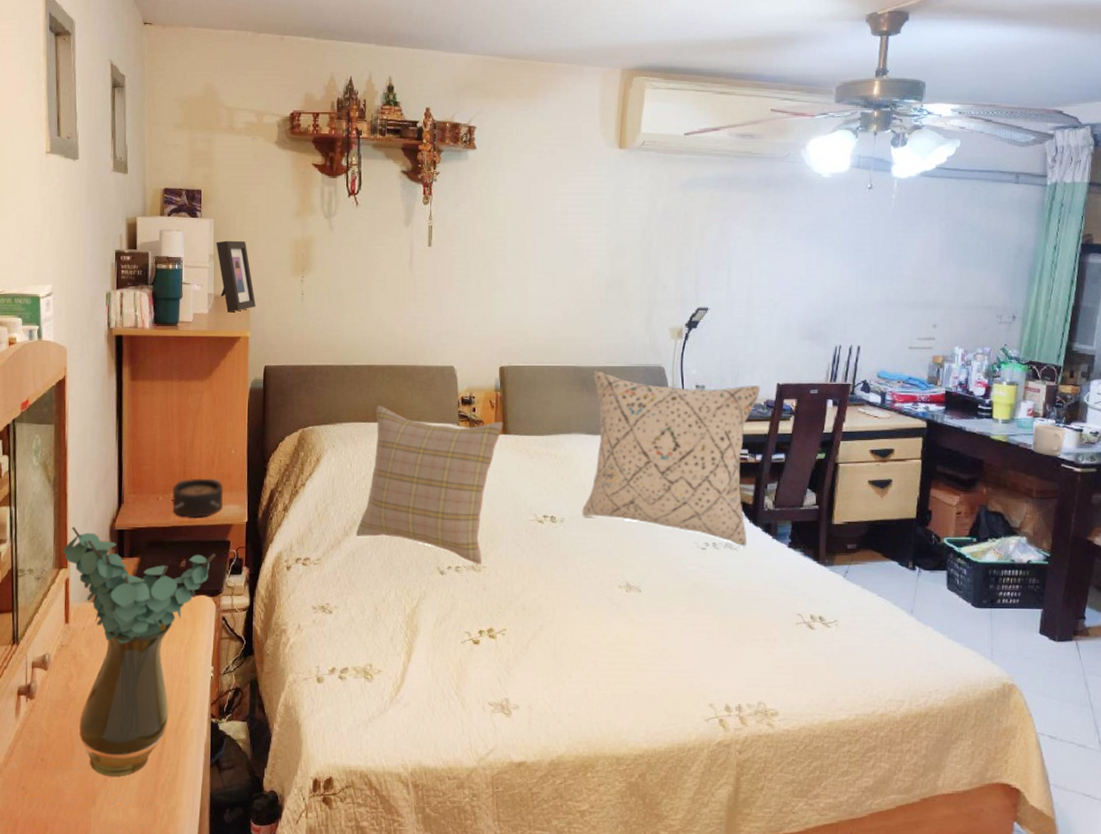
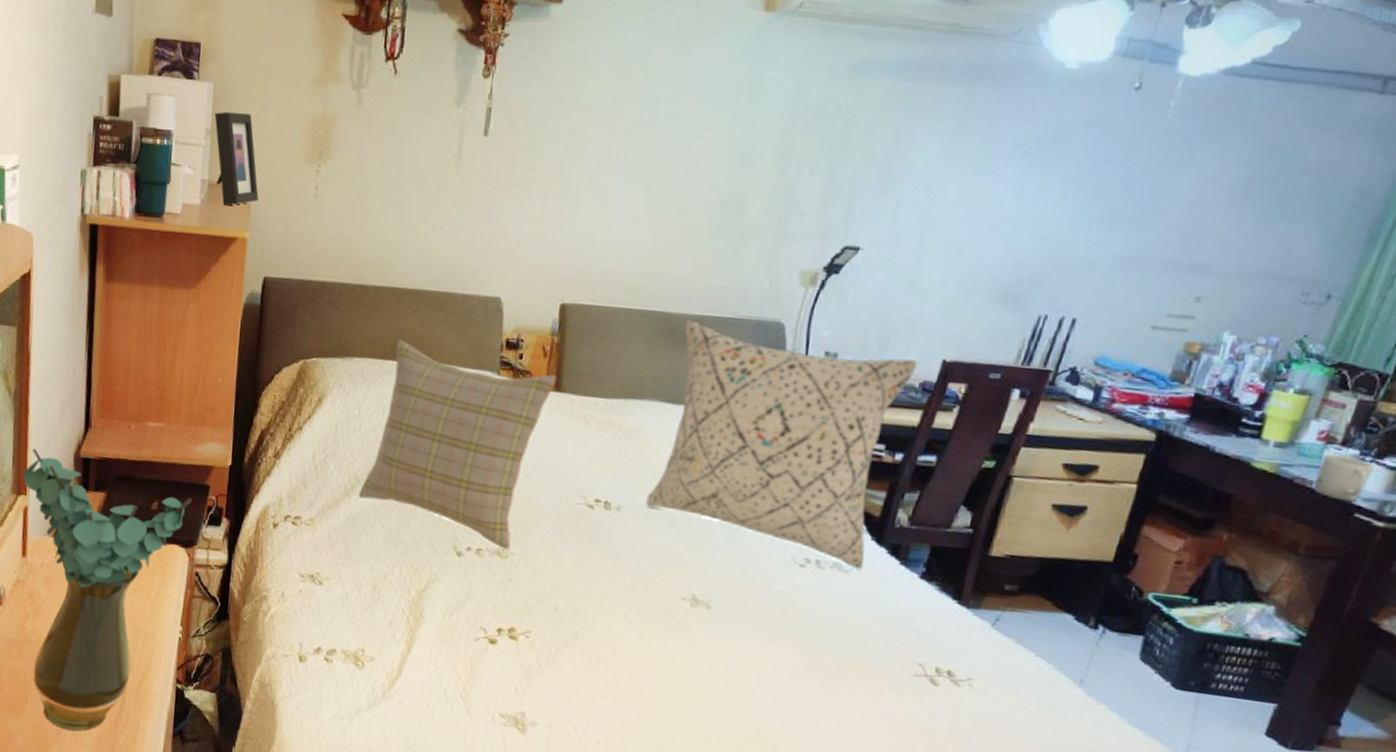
alarm clock: present [172,478,224,519] -> none [145,406,206,455]

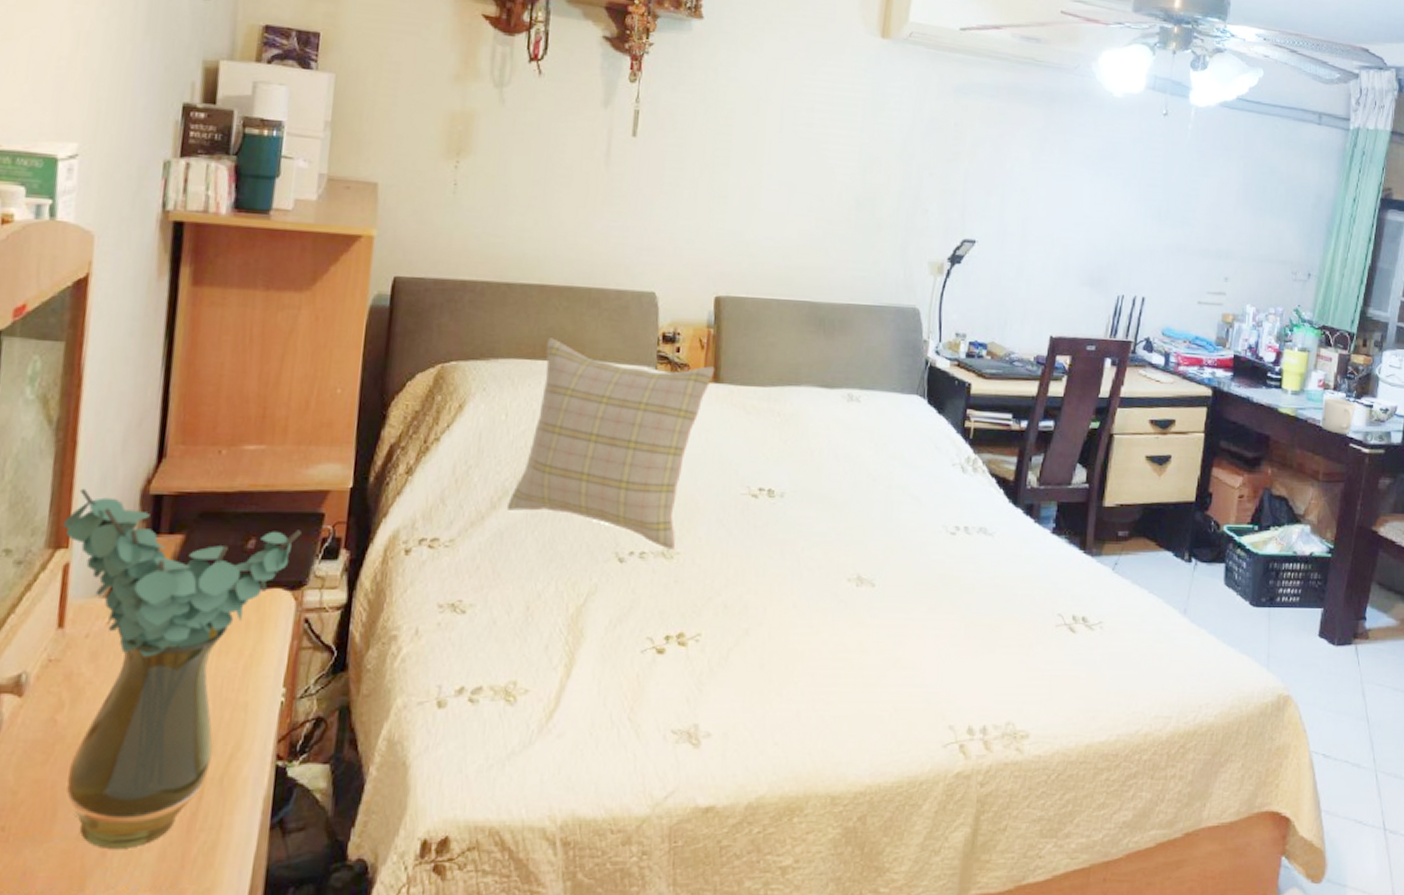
picture frame: present [214,111,259,206] -> none [335,103,388,202]
pillow: present [646,320,917,569] -> none [808,308,1030,531]

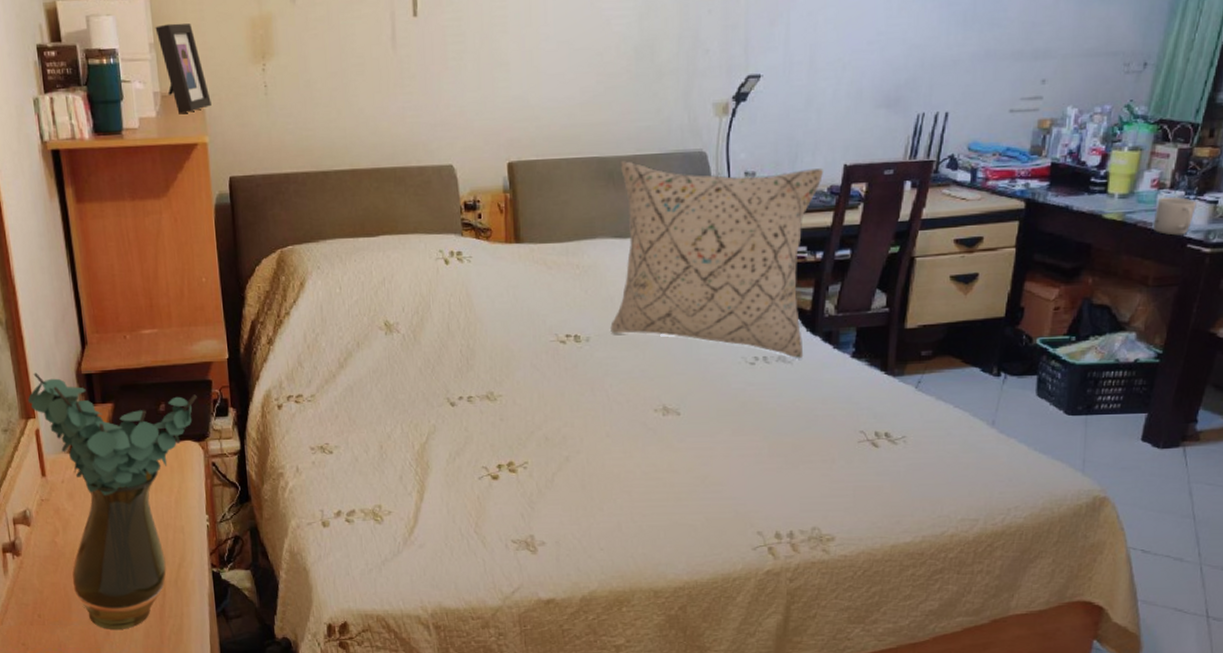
picture frame: none [335,103,388,202] -> present [155,23,212,115]
pillow: present [507,338,715,550] -> none [353,217,515,393]
pillow: none [808,308,1030,531] -> present [610,161,823,358]

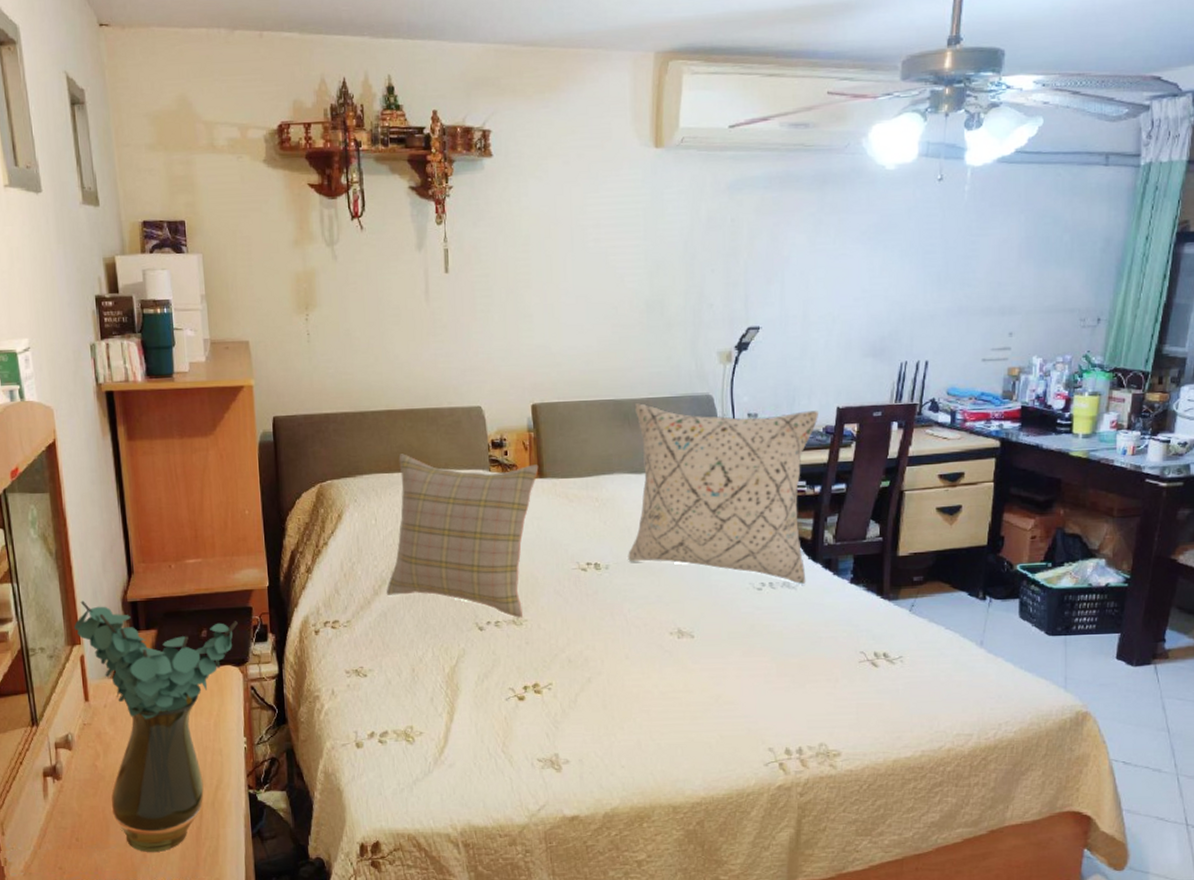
picture frame: present [155,23,212,115] -> none [207,277,258,360]
pillow: none [353,217,515,393] -> present [387,454,539,618]
mug: present [1154,196,1197,236] -> none [1115,436,1152,471]

